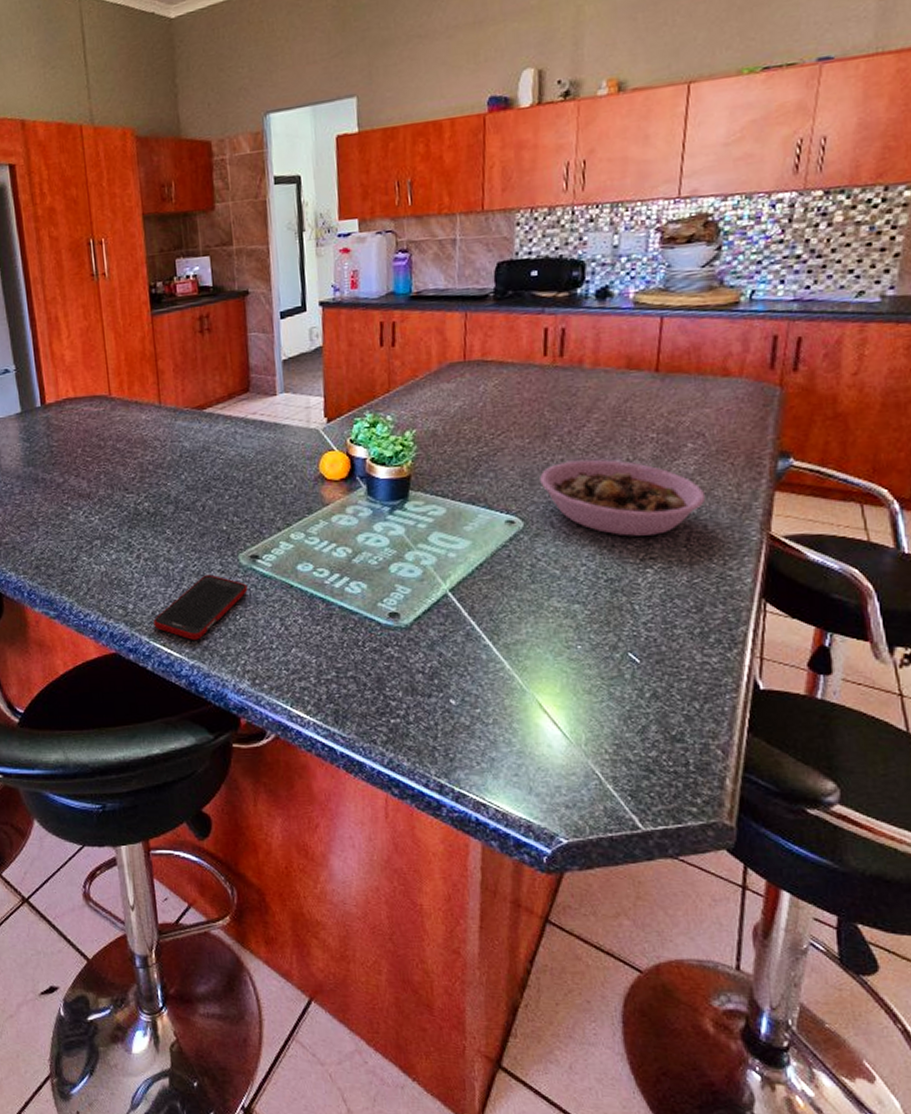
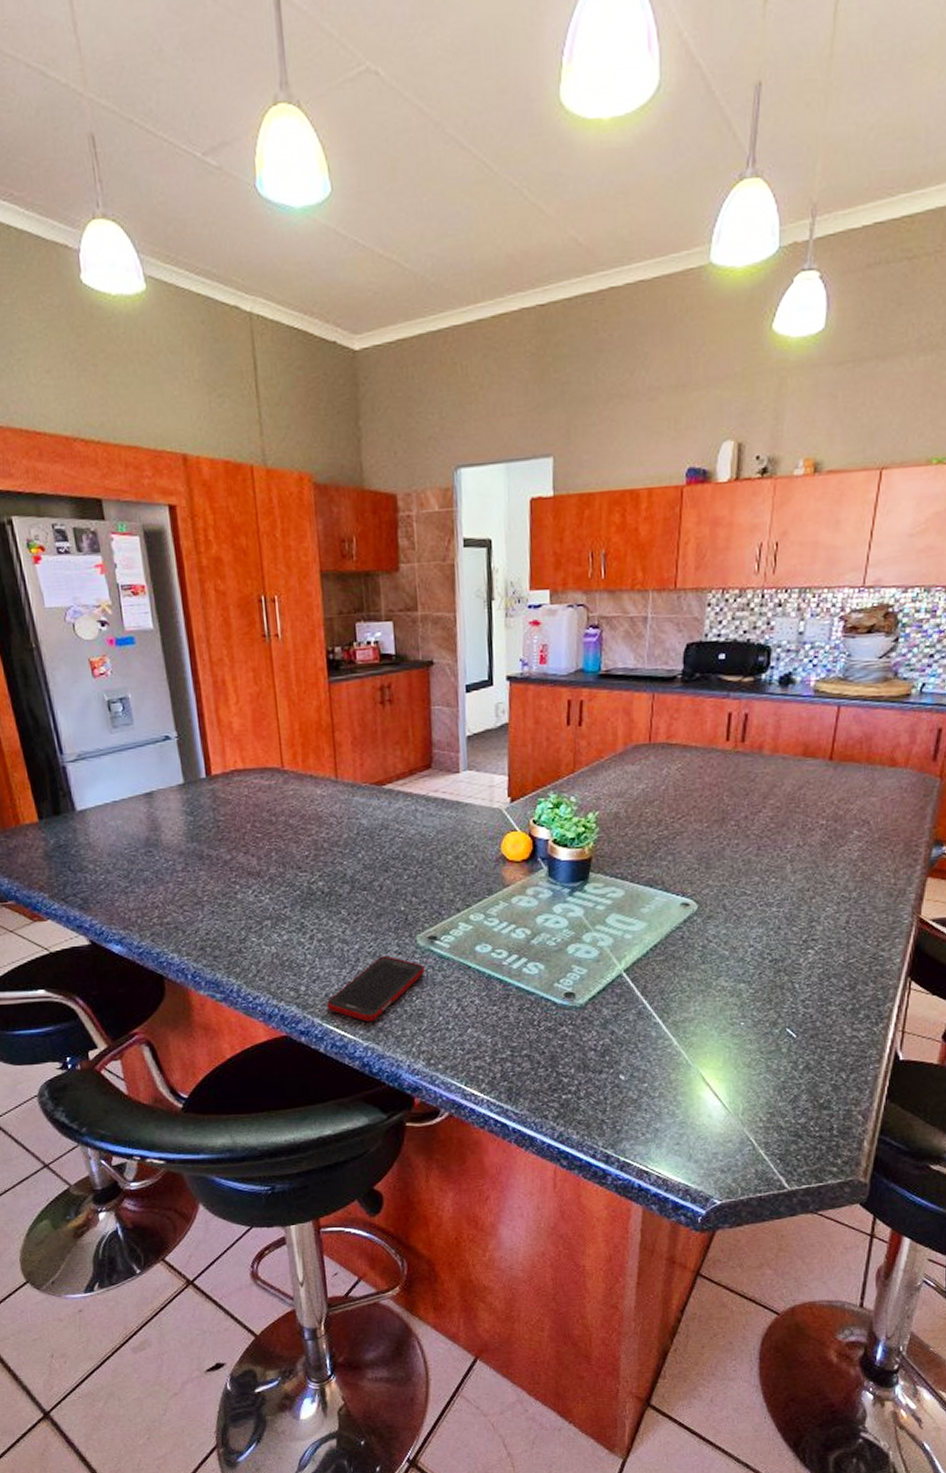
bowl: present [540,459,705,536] -> none [716,844,865,919]

